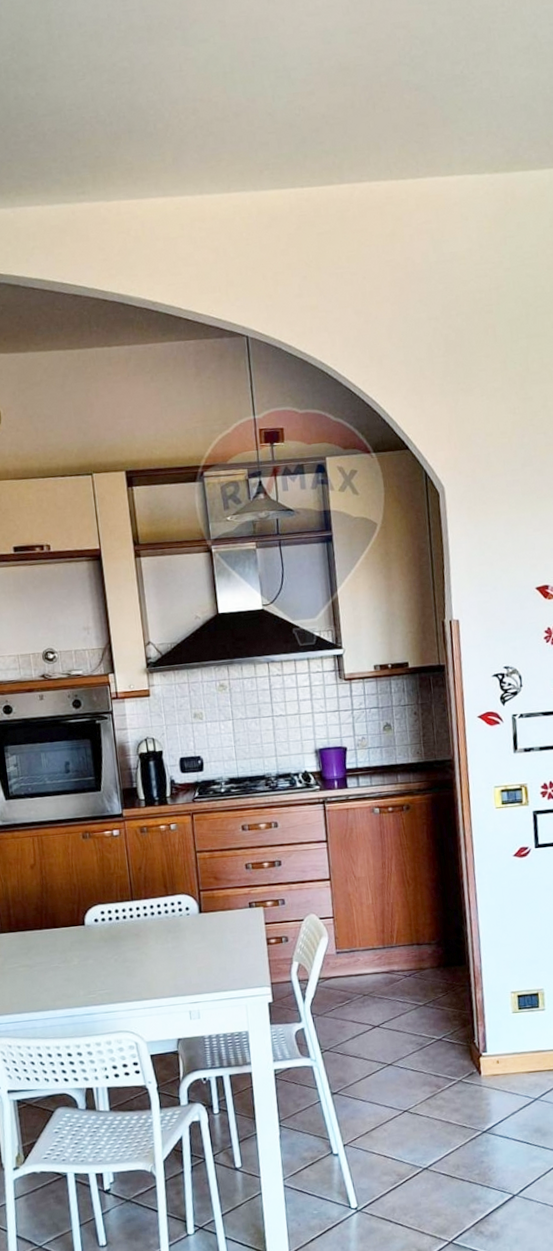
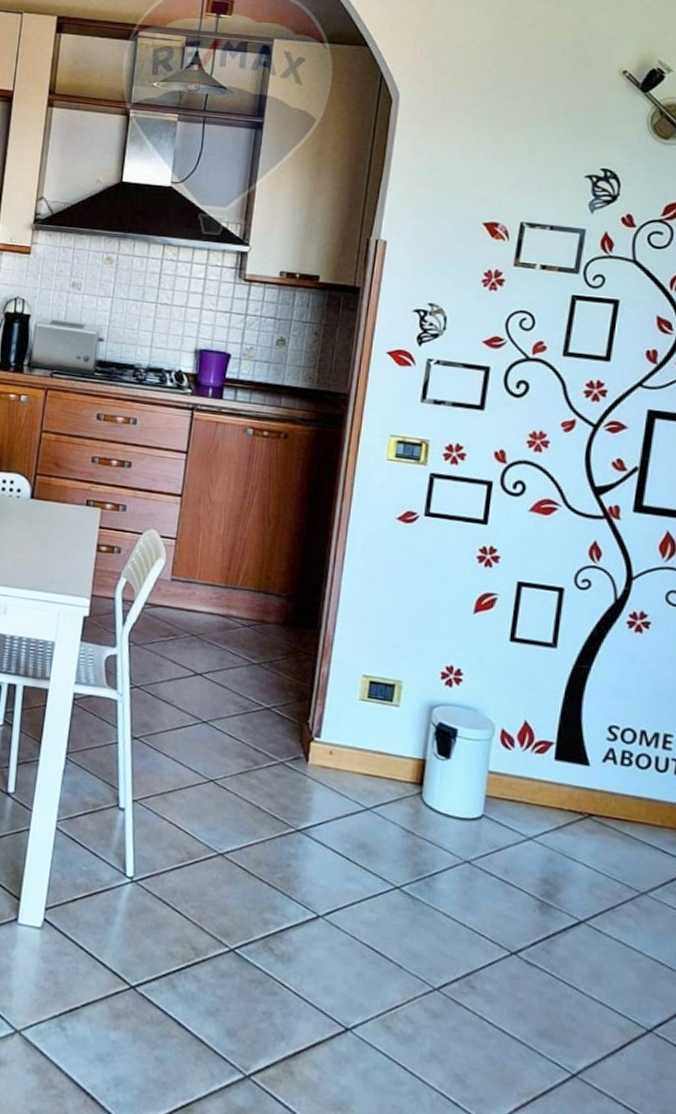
toaster: none [168,746,234,798] -> present [29,317,105,376]

